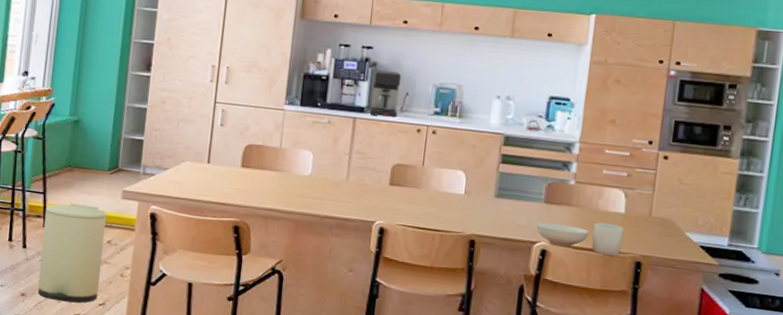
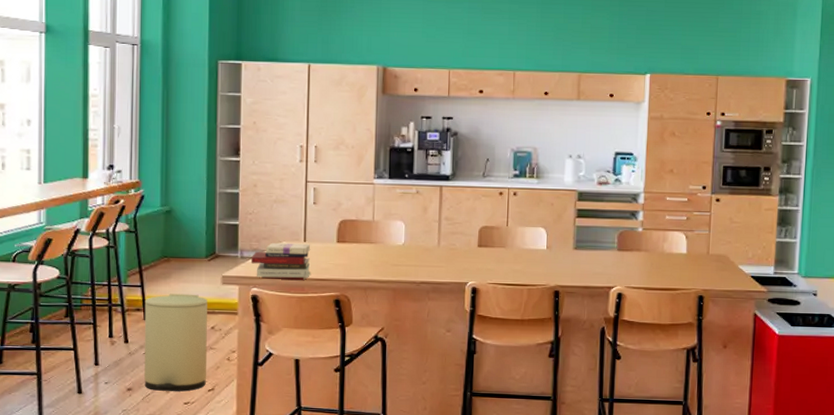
books: none [152,161,214,202] -> present [250,242,311,280]
coffee maker: present [369,70,402,119] -> none [454,139,481,184]
bowl: present [536,222,589,247] -> none [611,268,658,289]
mug: present [591,222,625,256] -> none [660,264,687,292]

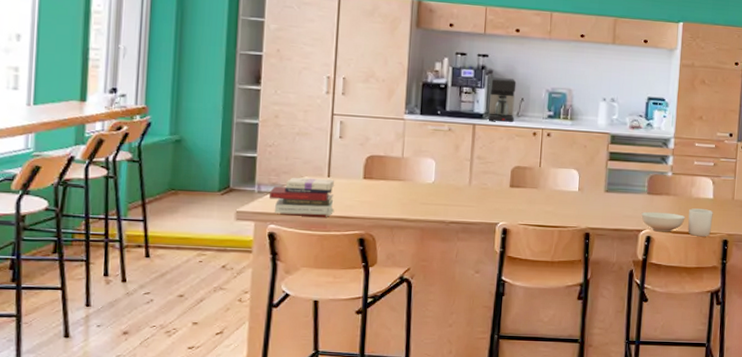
pedal bin: present [144,293,208,392] -> none [143,229,219,335]
coffee maker: none [454,139,481,184] -> present [488,77,517,123]
bowl: none [611,268,658,289] -> present [641,211,685,232]
mug: none [660,264,687,292] -> present [687,208,713,237]

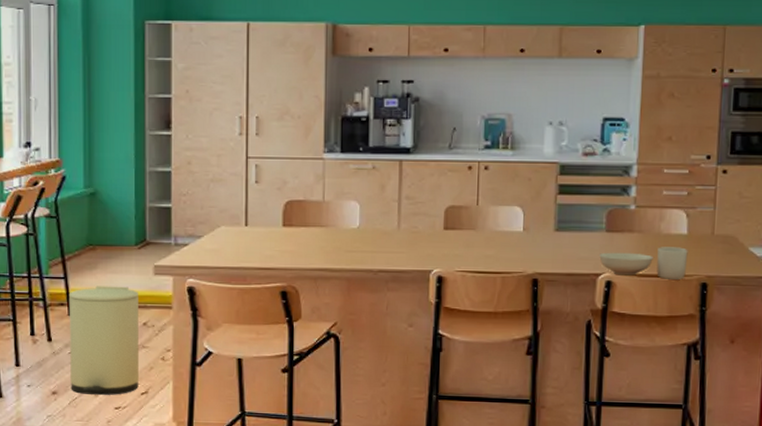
pedal bin: none [143,229,219,335] -> present [68,286,140,395]
books: present [269,177,335,217] -> none [186,227,254,269]
coffee maker: present [488,77,517,123] -> none [416,106,447,157]

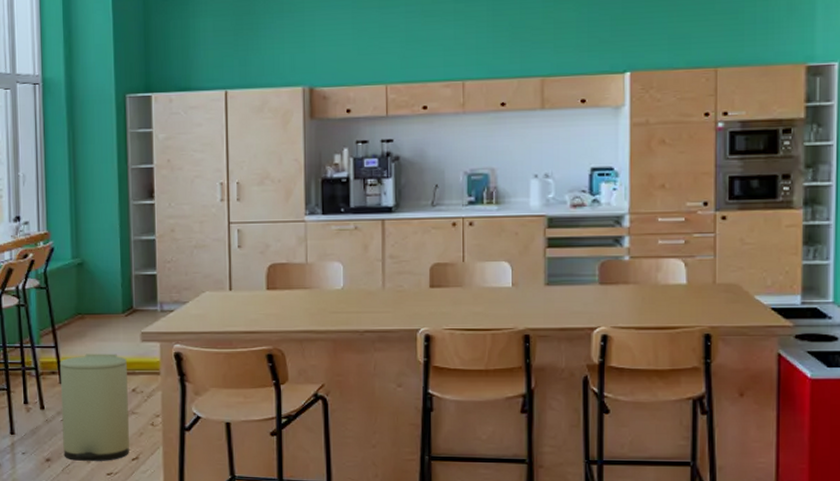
bowl: present [599,252,653,276] -> none [593,305,651,329]
mug: present [656,247,688,279] -> none [655,298,689,331]

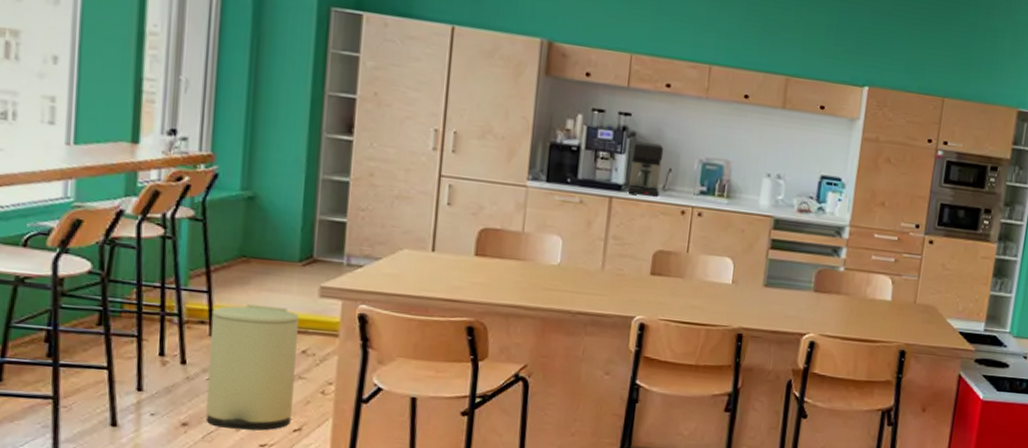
coffee maker: none [397,163,429,215] -> present [627,141,664,198]

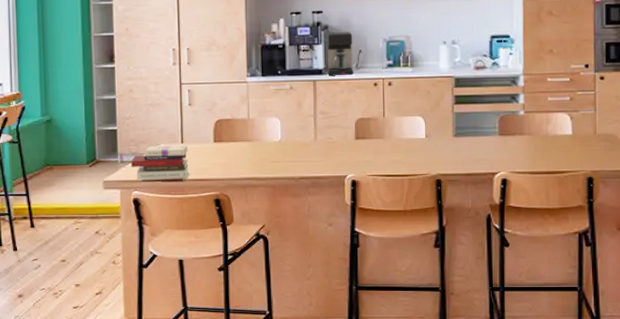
pedal bin: present [206,304,299,431] -> none [30,200,94,296]
books: none [360,249,441,299] -> present [130,145,190,182]

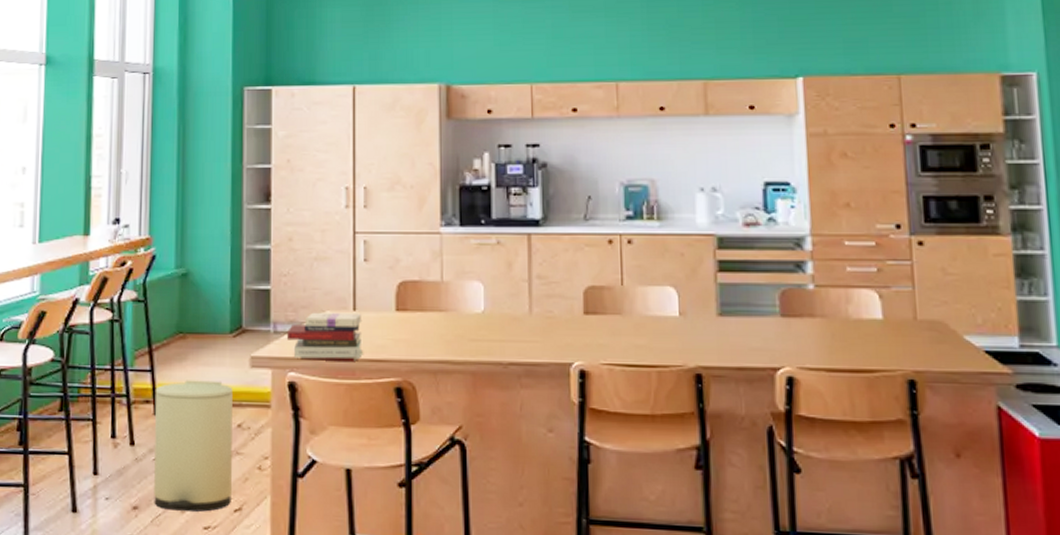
pedal bin: none [30,200,94,296] -> present [154,380,233,512]
coffee maker: present [326,32,354,77] -> none [545,172,581,230]

